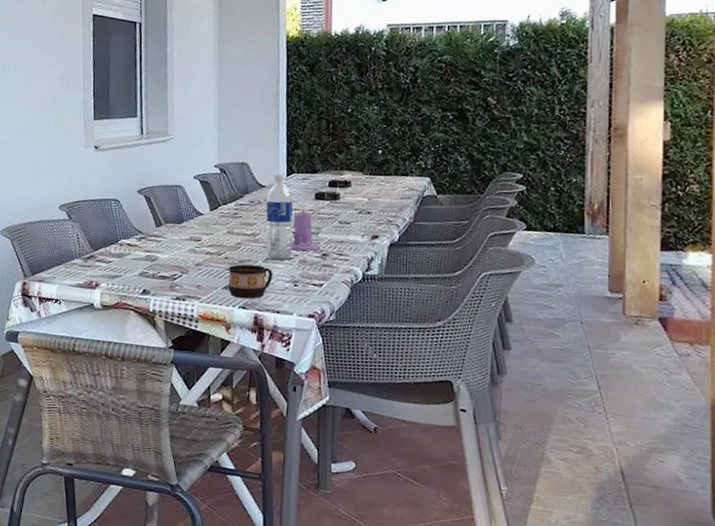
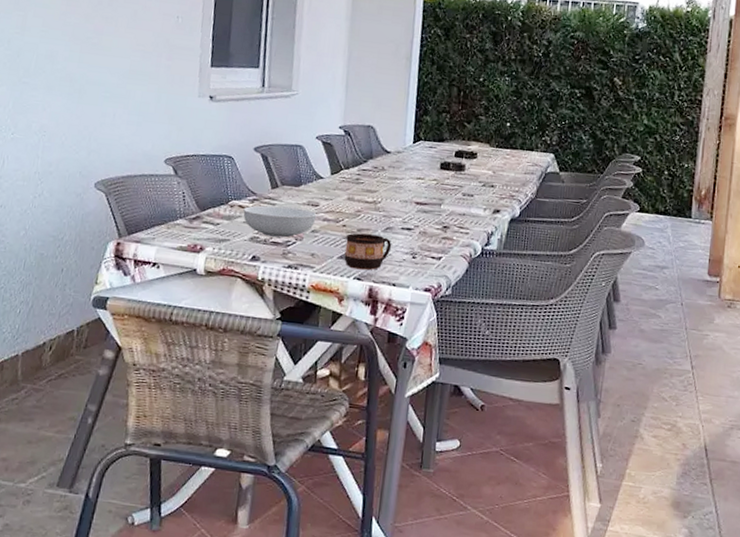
serving bowl: none [132,242,200,272] -> present [243,205,317,238]
water bottle: present [266,174,293,260] -> none [387,140,418,231]
candle: present [291,206,321,251] -> none [412,175,443,222]

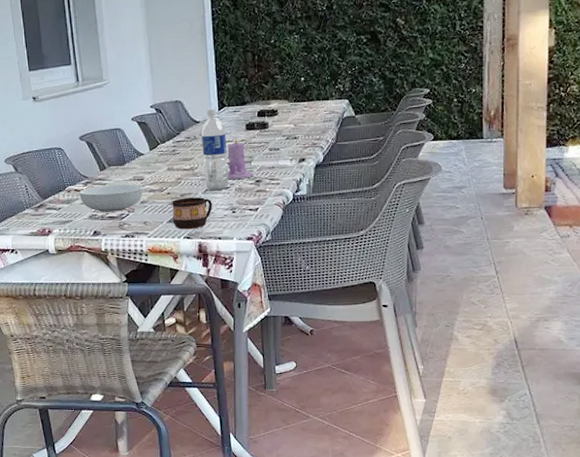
water bottle: none [387,140,418,231] -> present [201,108,228,190]
candle: none [412,175,443,222] -> present [227,138,254,180]

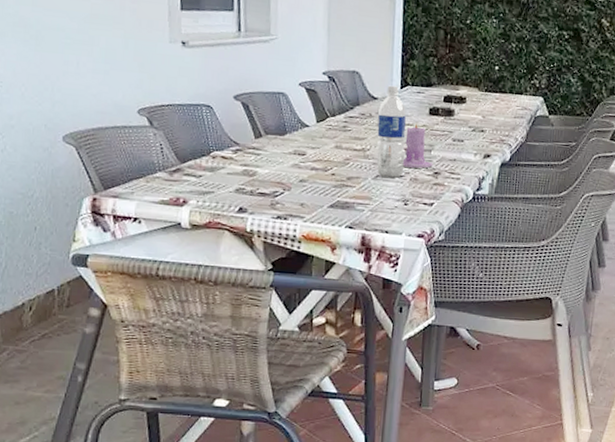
serving bowl: present [79,184,143,212] -> none [226,155,304,188]
cup: present [172,197,213,230] -> none [334,181,383,219]

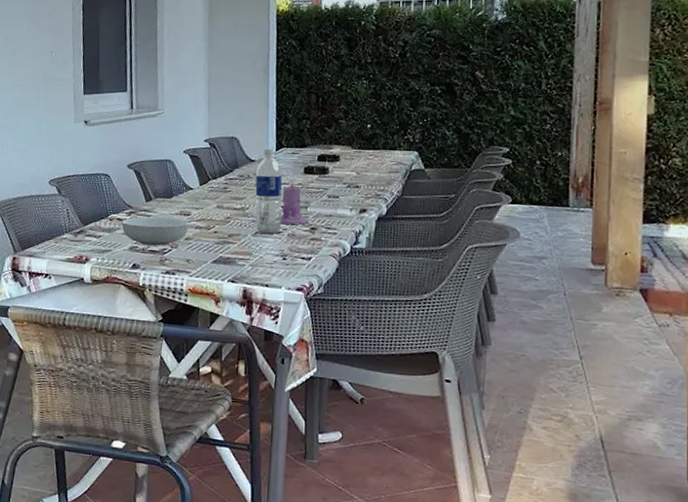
serving bowl: none [226,155,304,188] -> present [121,217,189,246]

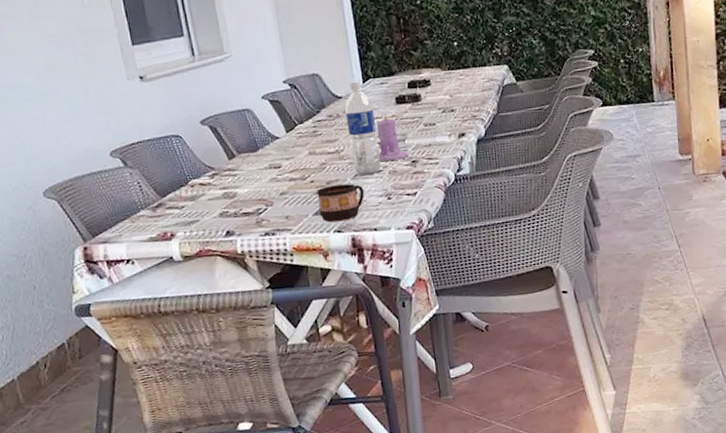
serving bowl: present [121,217,189,246] -> none [205,173,282,208]
cup: none [217,238,262,273] -> present [317,184,365,223]

